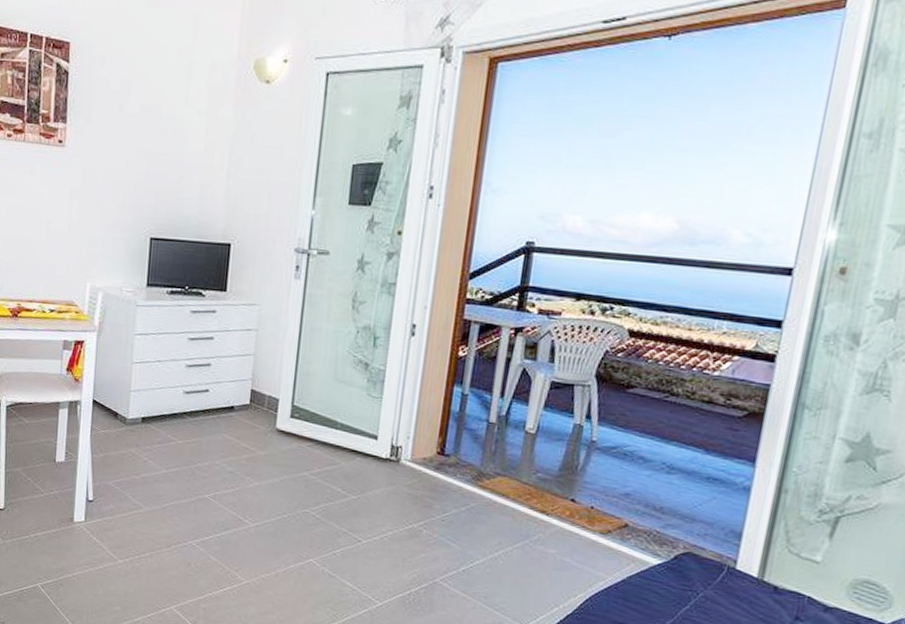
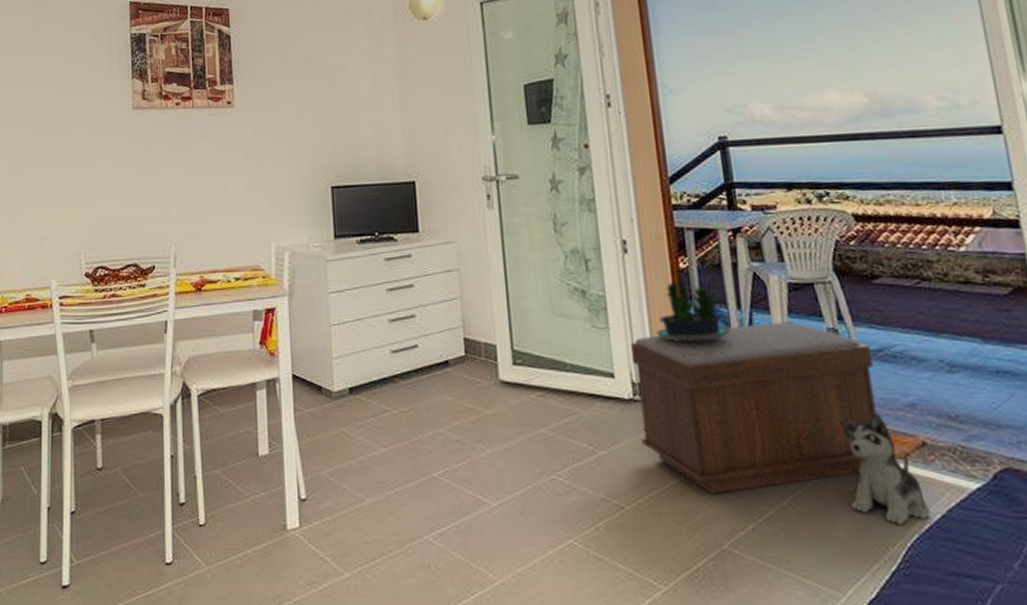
bench: none [388,409,606,541] -> present [631,322,876,494]
potted plant: none [423,366,495,420] -> present [656,280,732,342]
plush toy: none [550,496,613,583] -> present [839,413,929,526]

